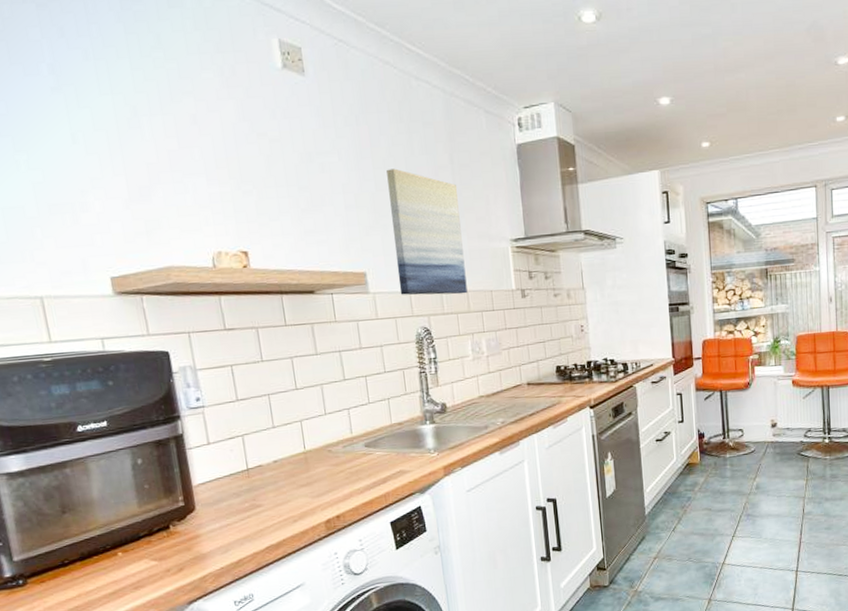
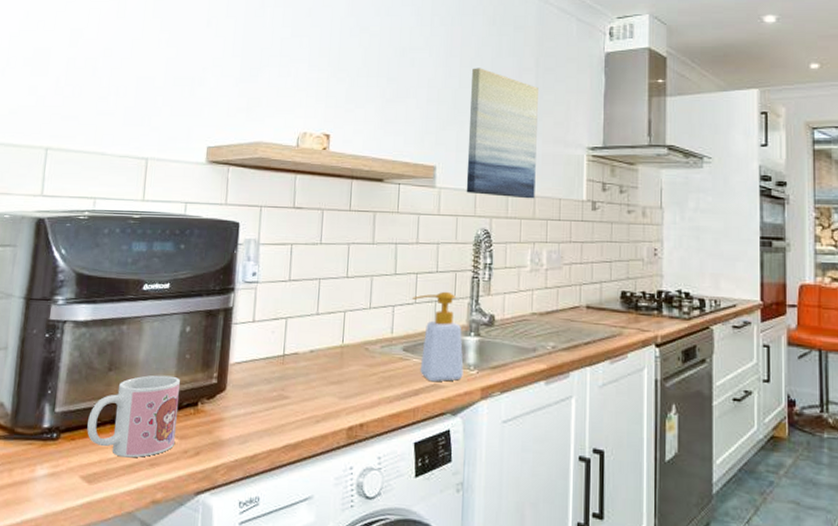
mug: none [53,506,155,588] -> present [87,375,180,458]
soap bottle: none [365,388,425,469] -> present [412,291,464,382]

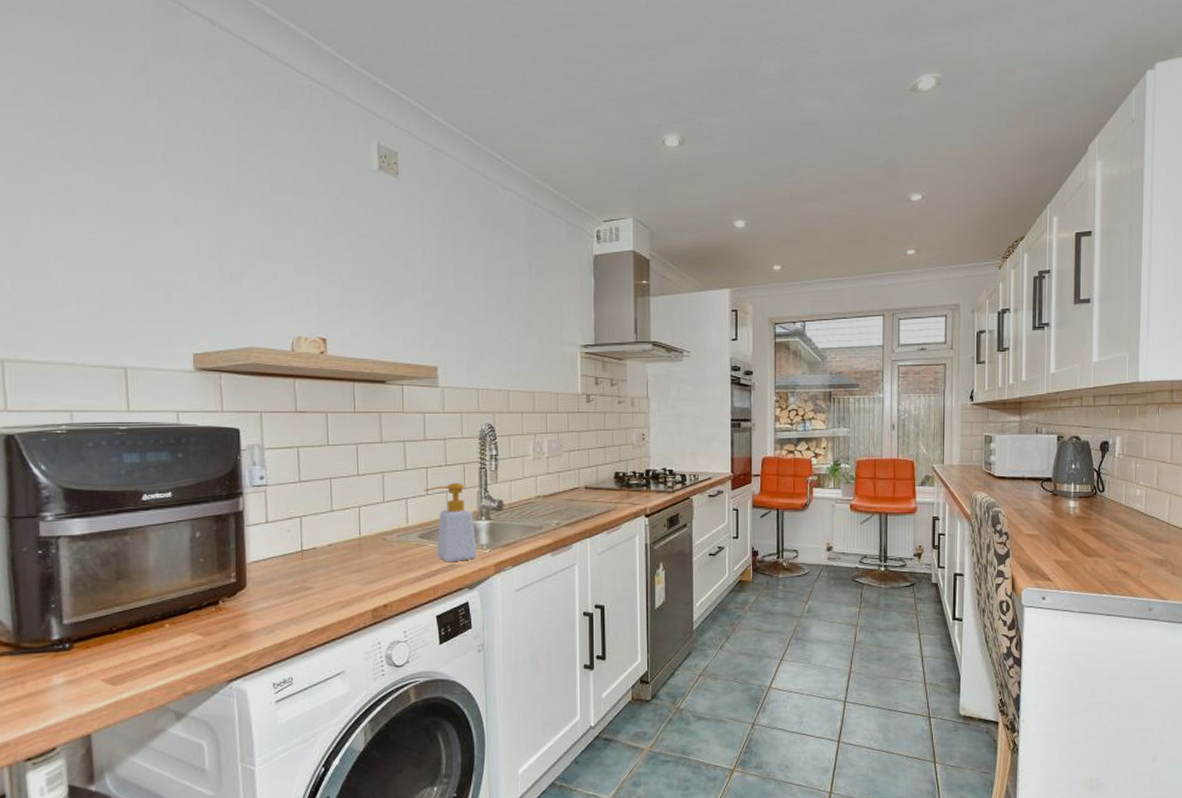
mug: present [87,375,180,458] -> none [102,579,200,658]
wall art: present [466,68,538,199] -> none [467,270,534,395]

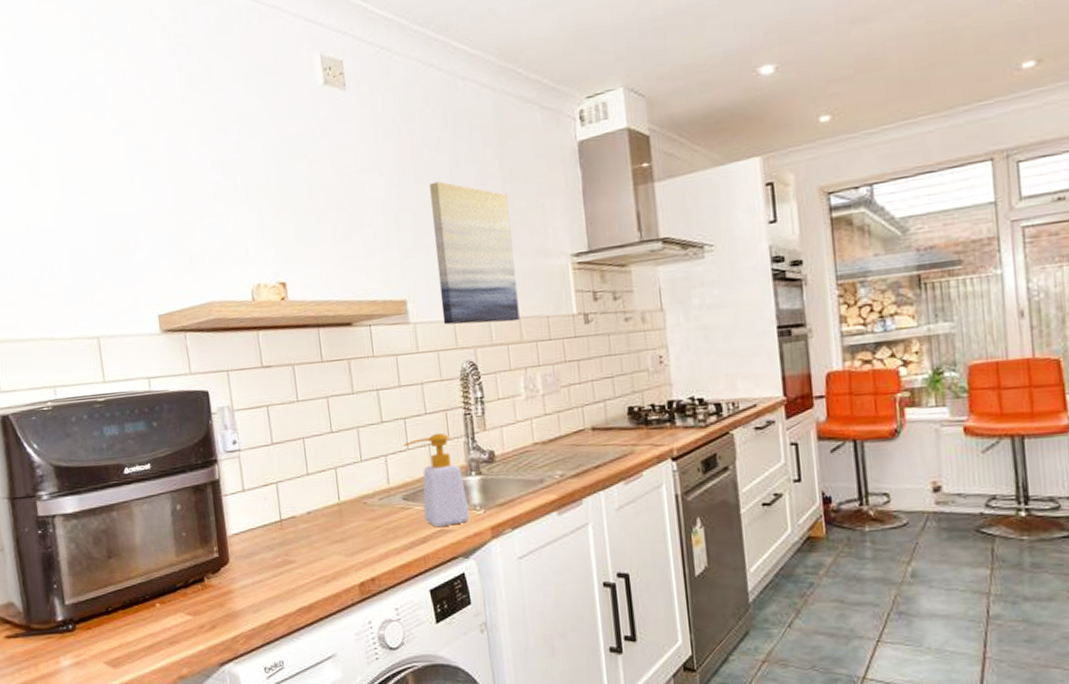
wall art: none [467,270,534,395] -> present [430,181,520,325]

